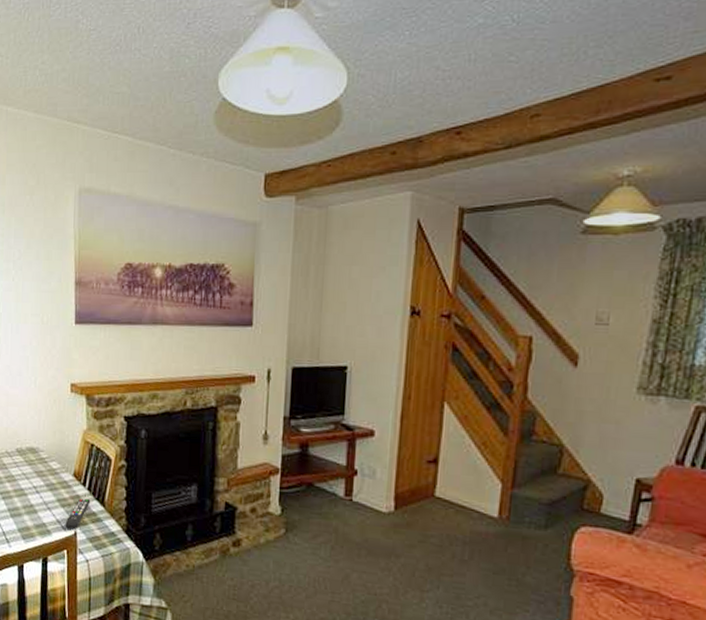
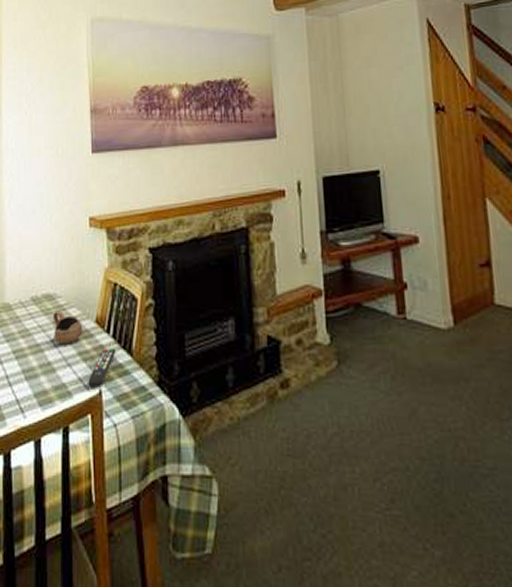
cup: none [35,462,62,492] -> present [53,310,83,345]

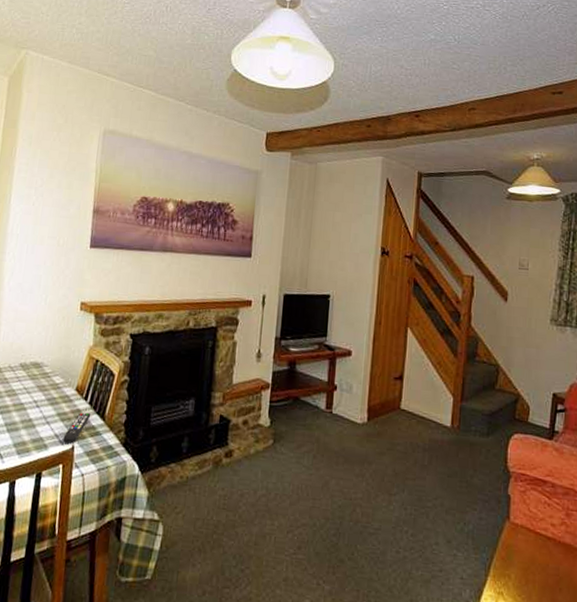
cup: present [53,310,83,345] -> none [37,377,64,406]

